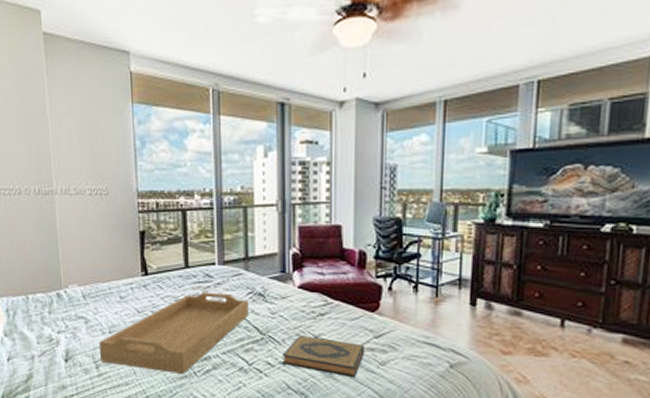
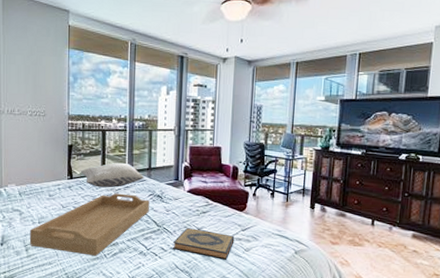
pillow: none [157,251,240,286] -> present [80,162,145,188]

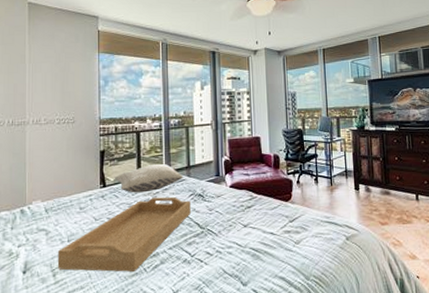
hardback book: present [173,227,235,260] -> none [219,225,284,257]

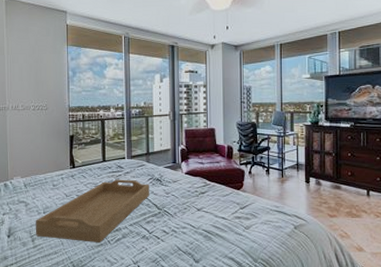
pillow: present [114,163,184,193] -> none [82,149,143,175]

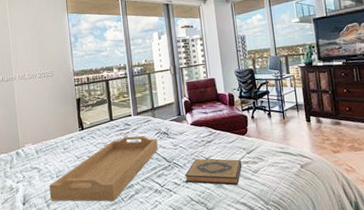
hardback book: none [174,208,234,239] -> present [185,158,242,185]

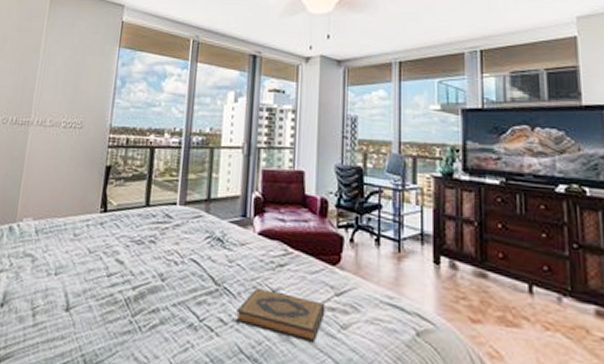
serving tray: present [49,136,158,202] -> none [38,233,206,328]

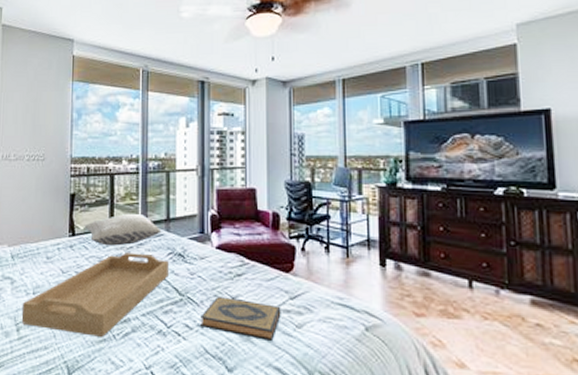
serving tray: none [38,233,206,328] -> present [21,252,169,337]
pillow: none [117,190,201,226] -> present [84,213,162,246]

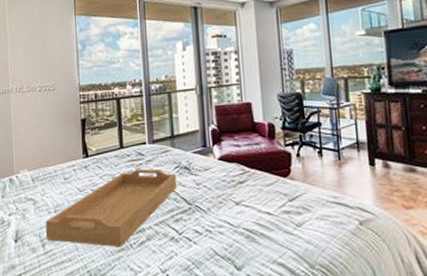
pillow: present [84,213,162,246] -> none [96,132,168,164]
hardback book: present [200,295,281,341] -> none [208,202,282,240]

